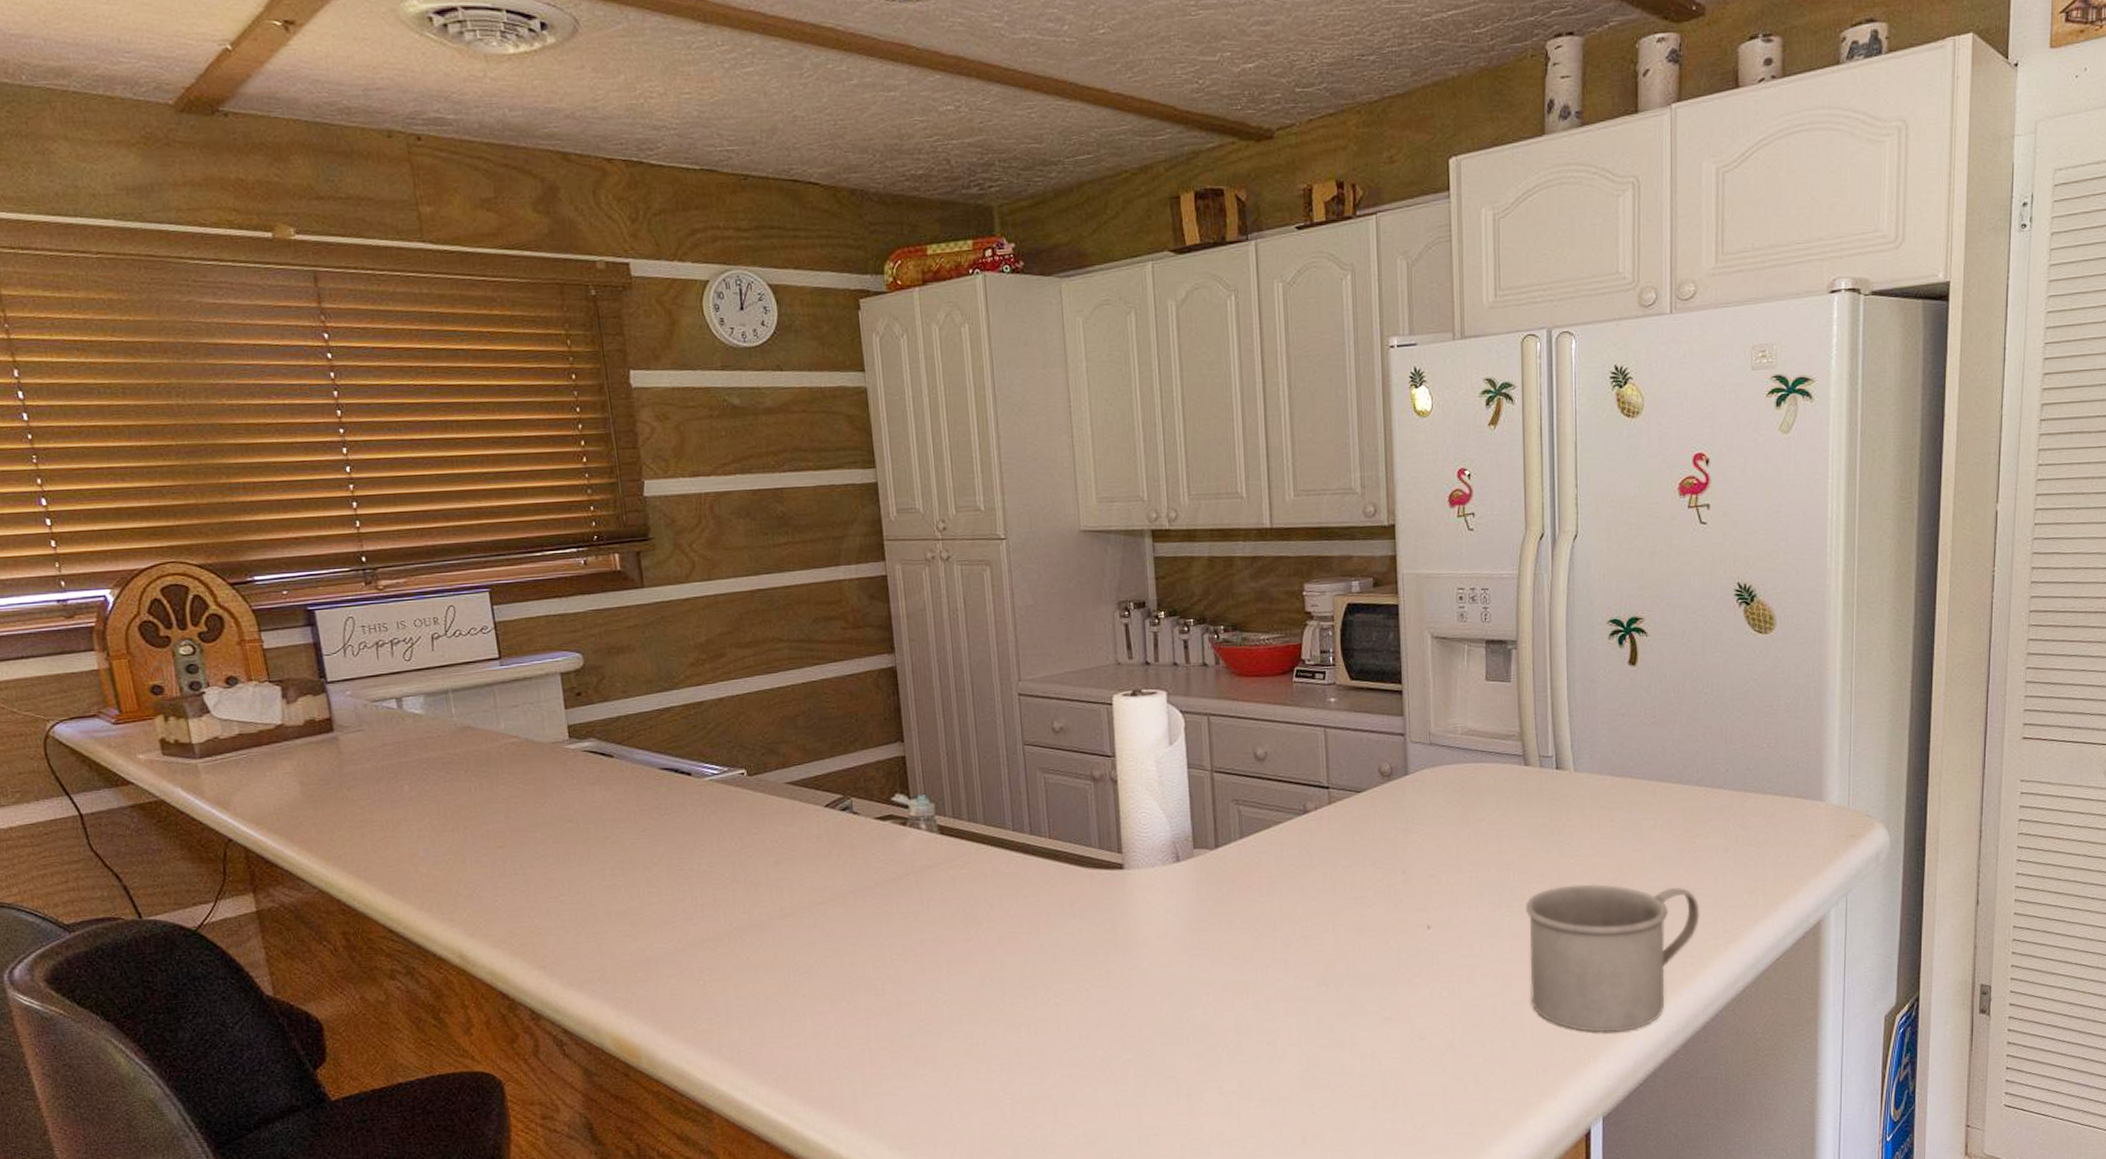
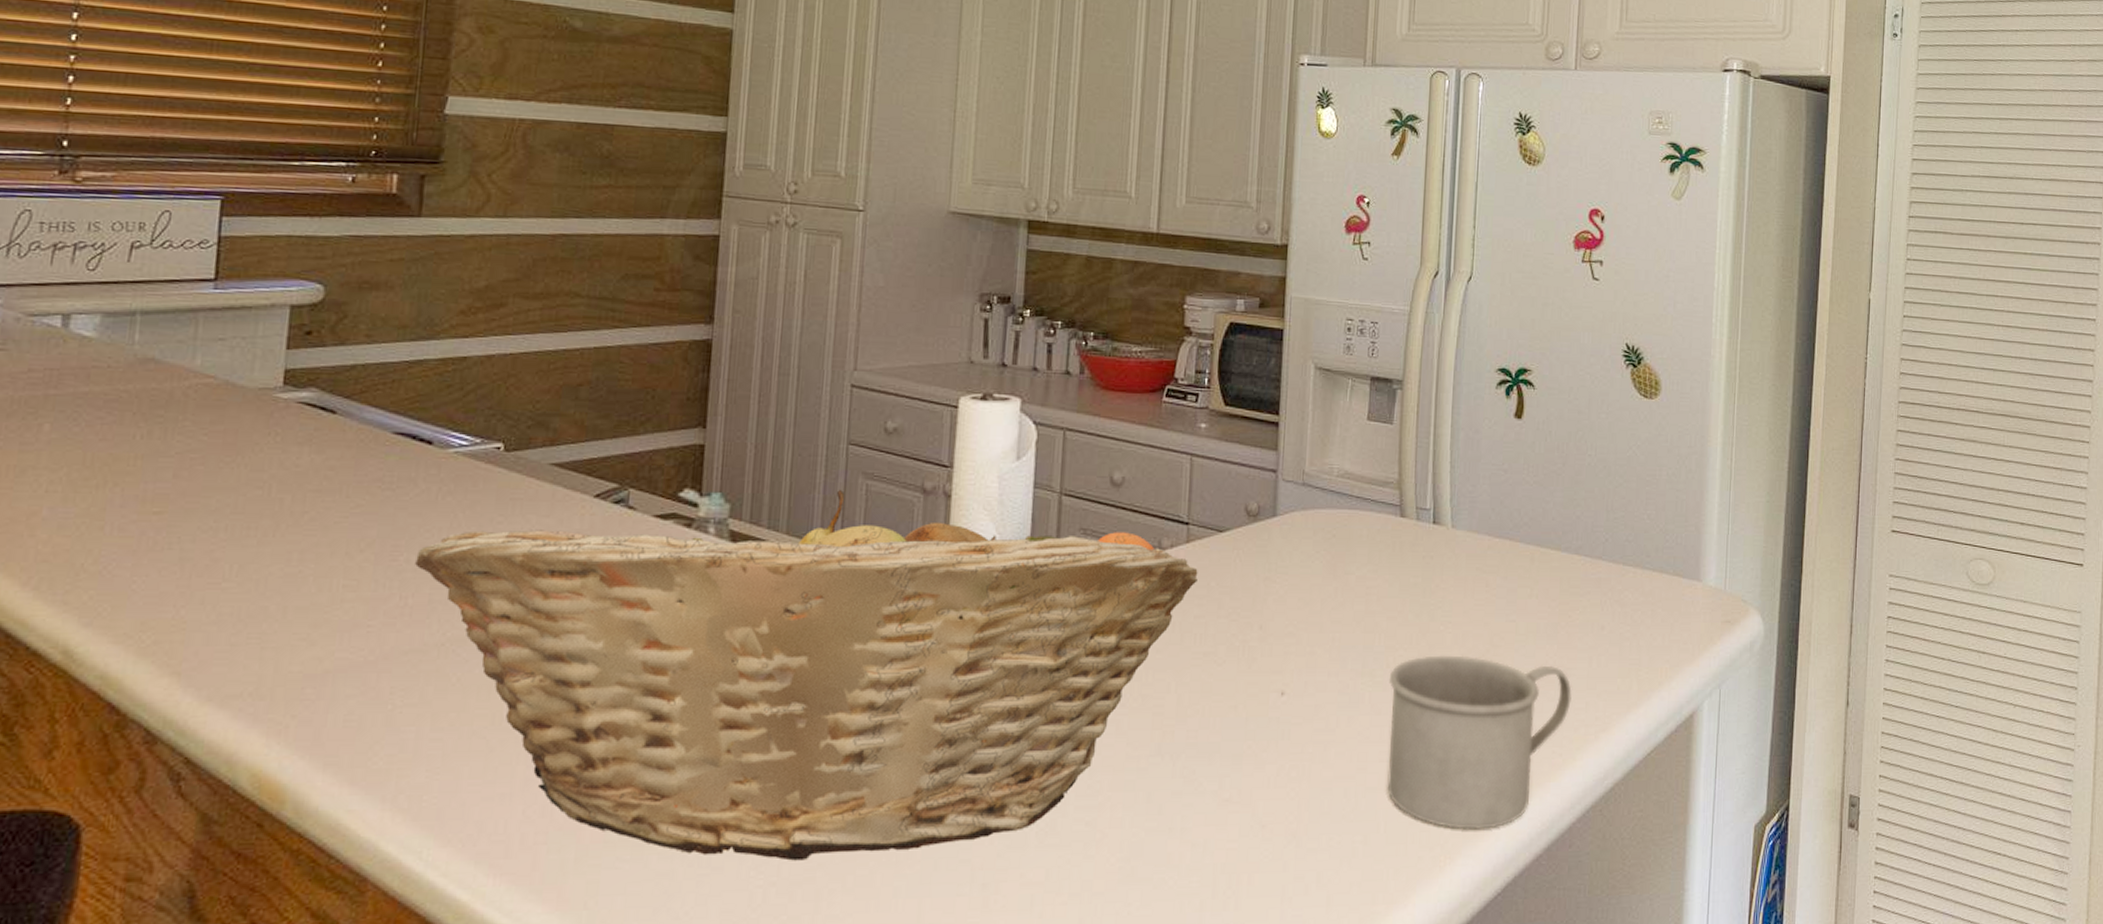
fruit basket: none [697,784,1342,1084] -> present [415,490,1198,861]

